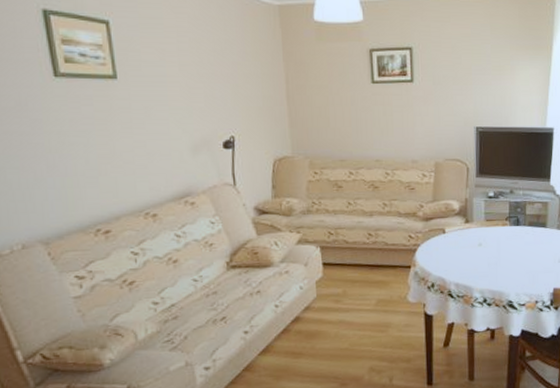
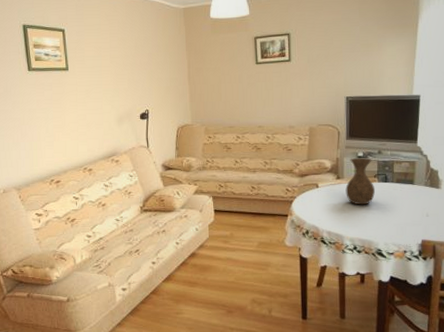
vase: none [475,198,506,252] -> present [345,158,375,205]

